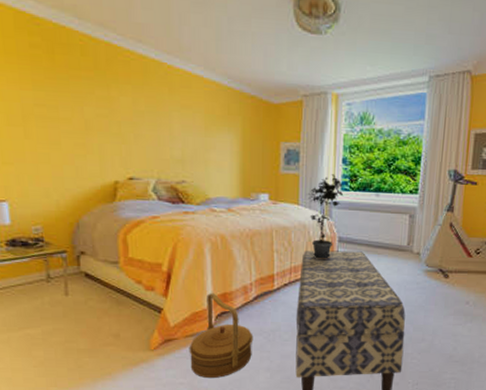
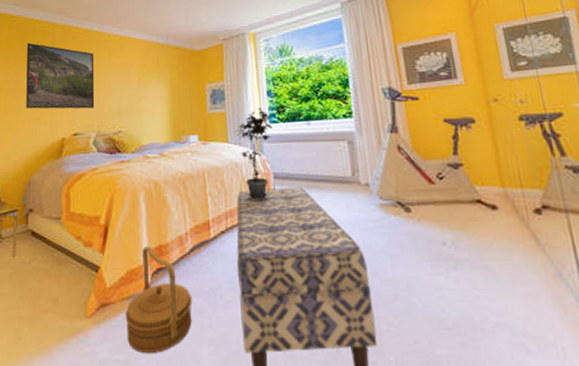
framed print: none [60,58,154,152] -> present [26,42,95,109]

